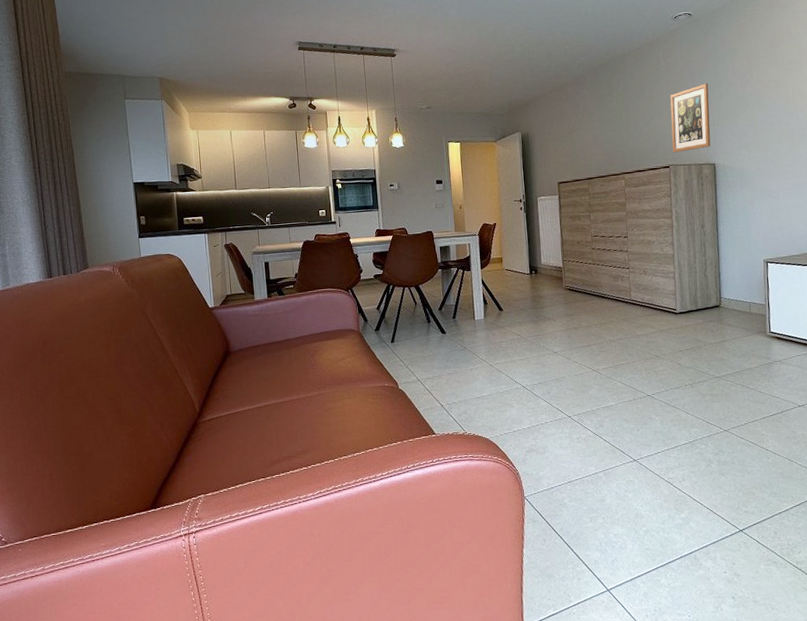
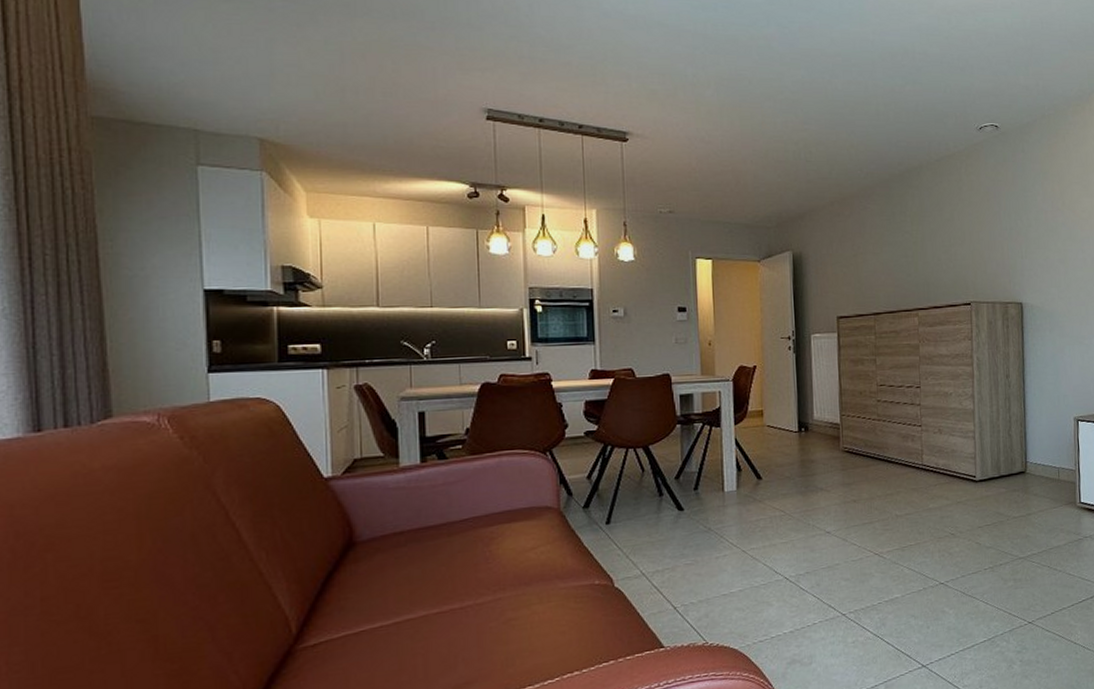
wall art: present [670,83,711,153] -> none [973,208,1018,288]

